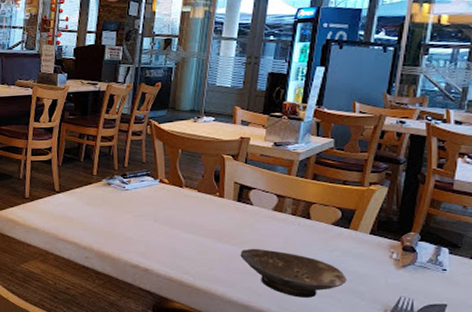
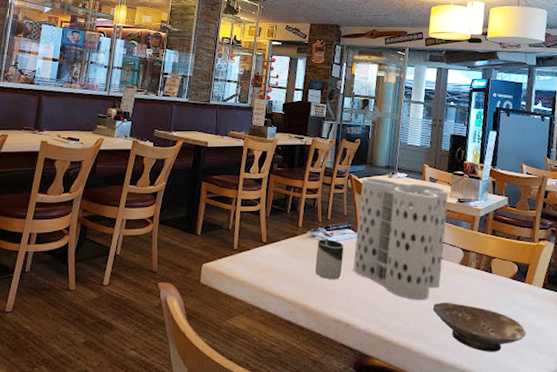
cup: none [110,187,143,227] -> present [314,239,344,280]
utensil holder: none [152,122,263,247] -> present [353,177,449,301]

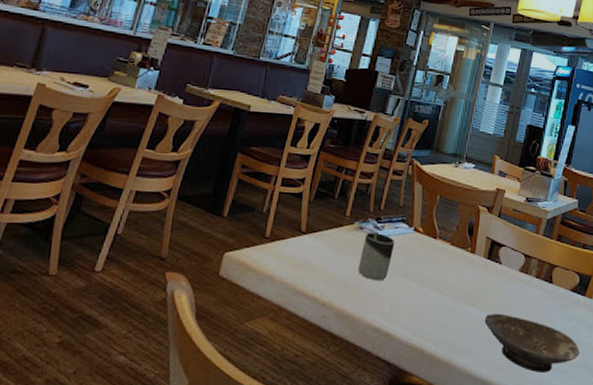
utensil holder: present [353,177,449,301] -> none [402,164,517,311]

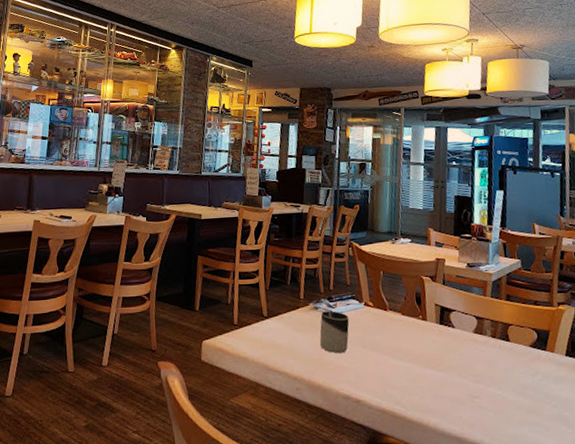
bowl: present [484,313,580,372] -> none [447,374,552,427]

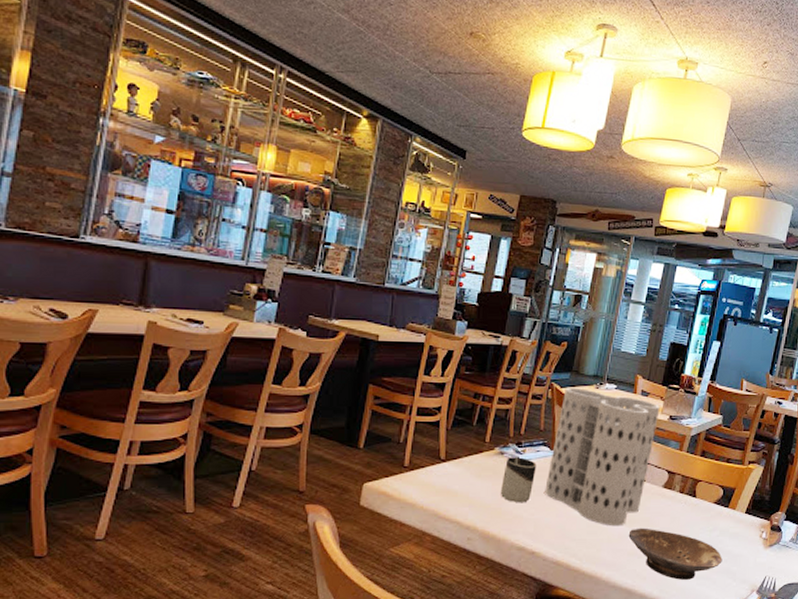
utensil holder: none [360,244,457,373] -> present [545,387,660,527]
bowl: none [447,374,552,427] -> present [628,528,723,580]

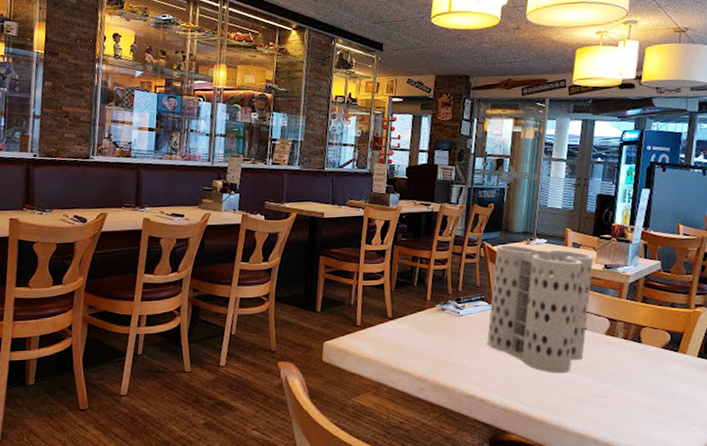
cup: present [500,457,537,503] -> none [445,312,477,355]
bowl: present [628,528,723,580] -> none [575,374,678,425]

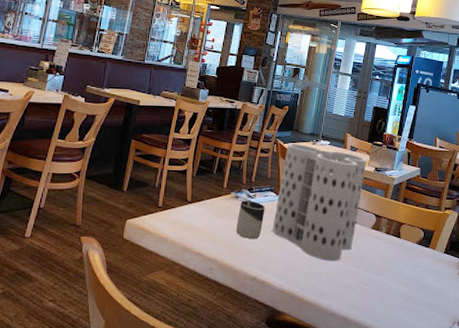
cup: none [445,312,477,355] -> present [235,200,265,240]

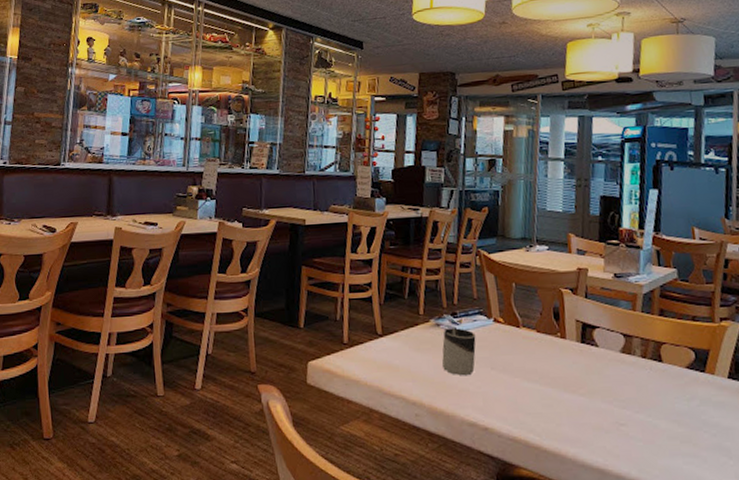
utensil holder: present [272,143,367,262] -> none [488,252,602,398]

